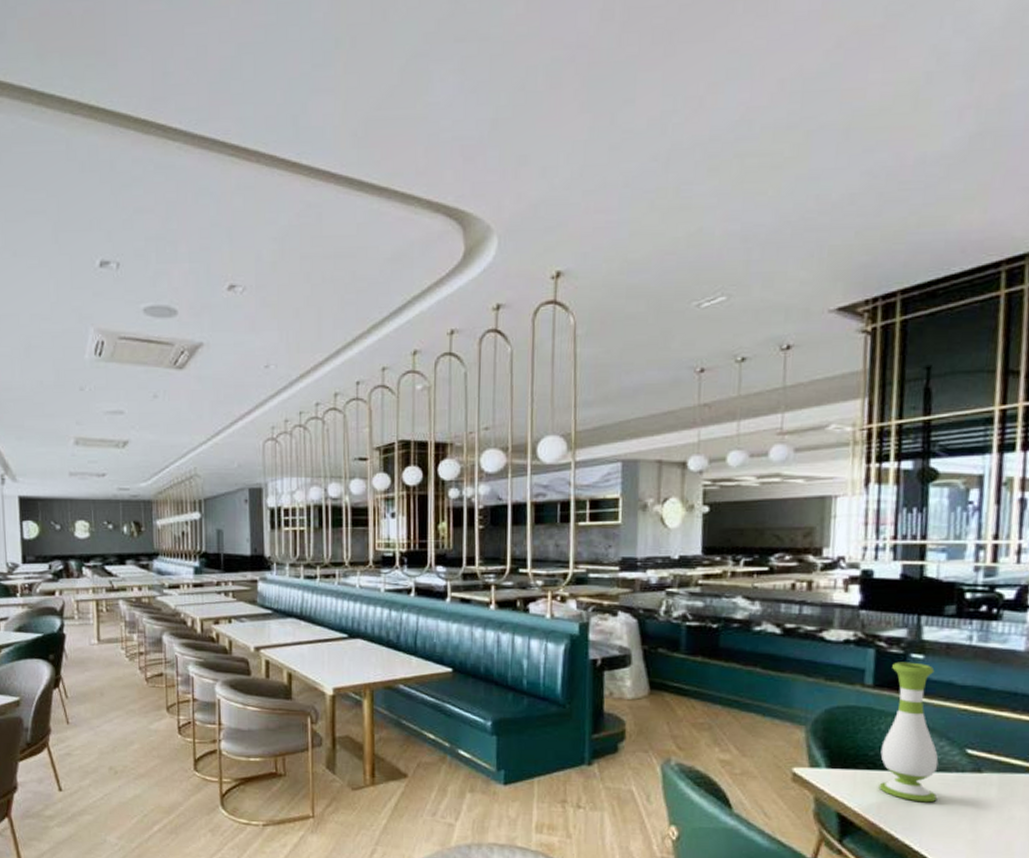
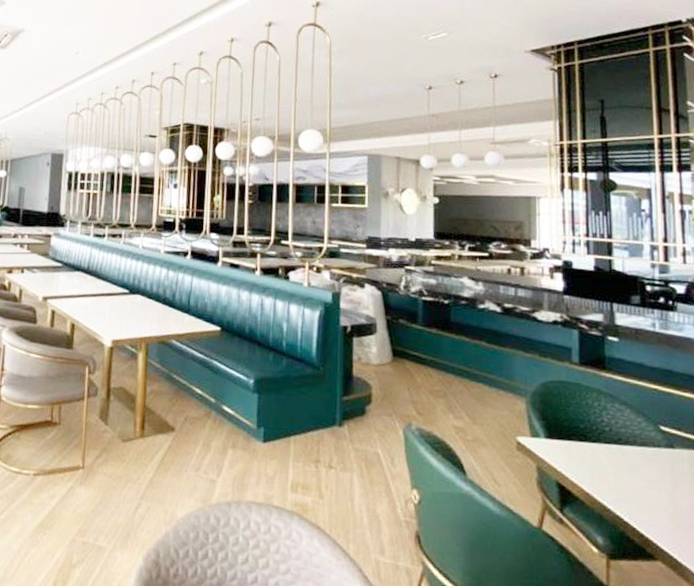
vase: present [878,662,939,803] -> none [589,343,640,476]

